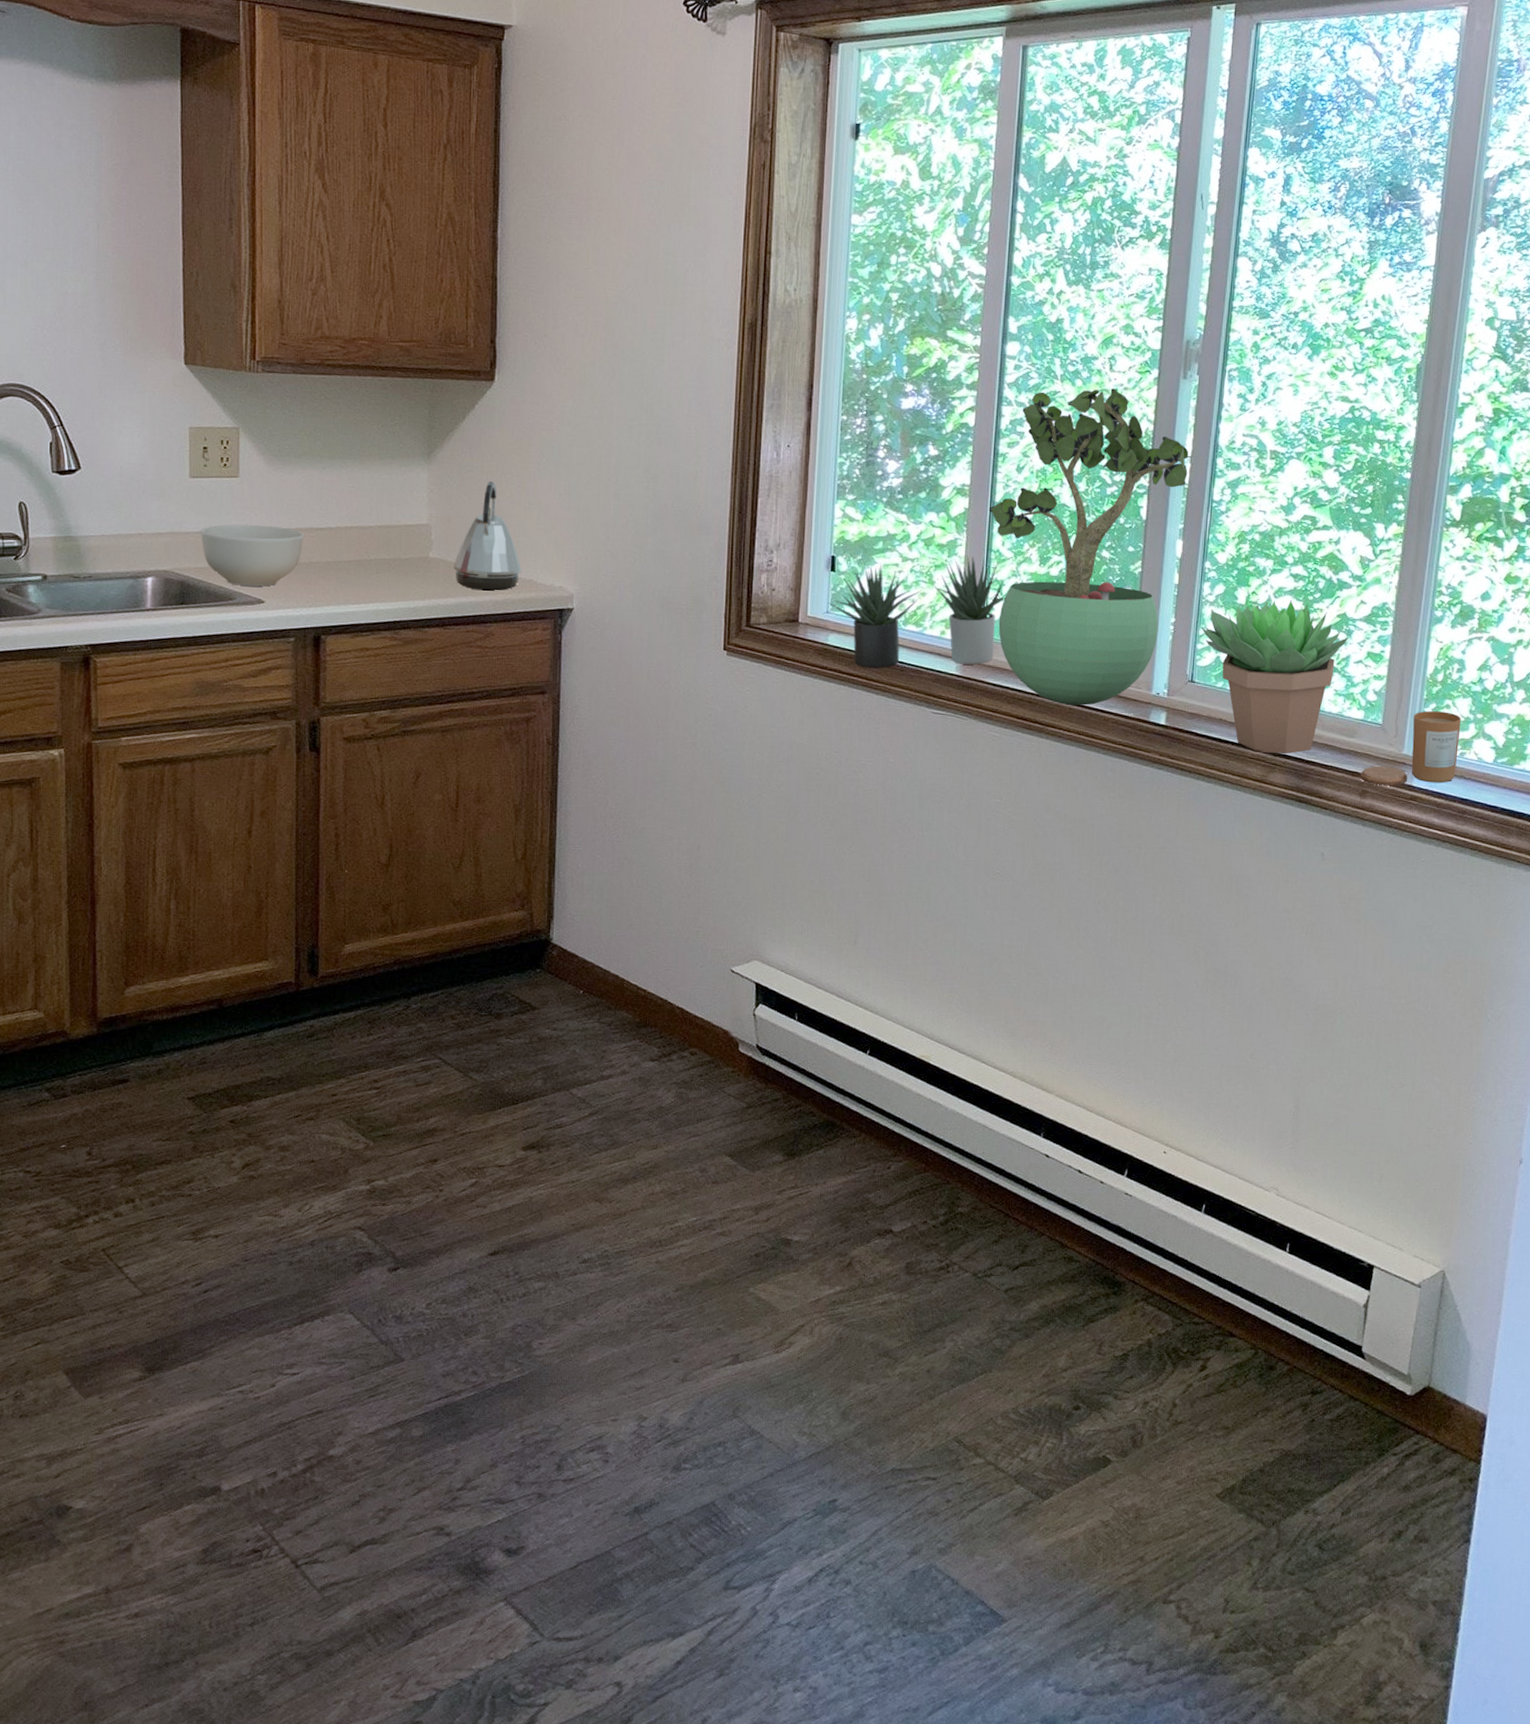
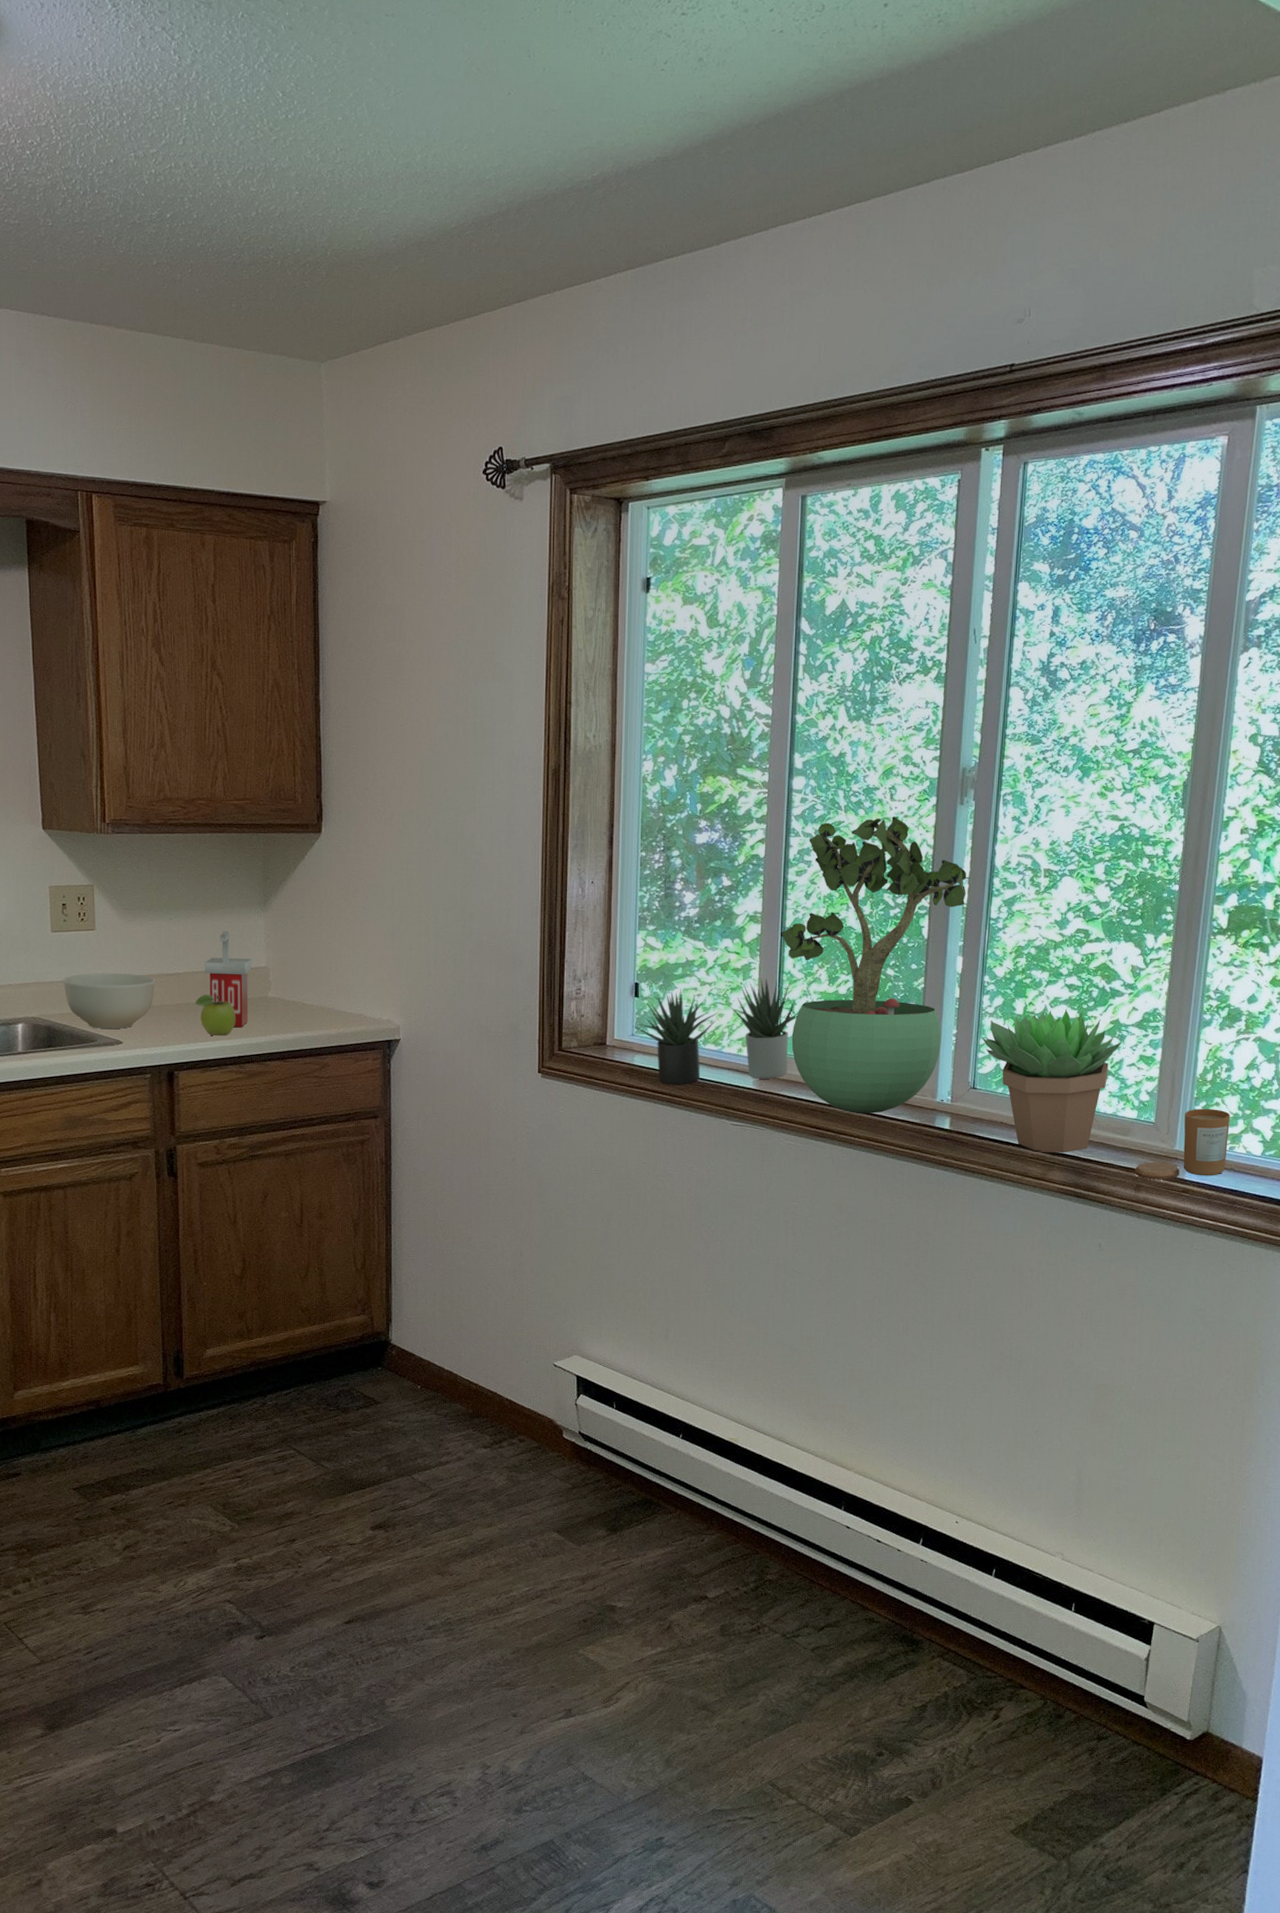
fruit: none [347,551,393,599] -> present [195,994,236,1037]
soap dispenser: none [360,484,412,589] -> present [205,931,252,1027]
kettle: present [454,480,521,591] -> none [291,925,352,1026]

